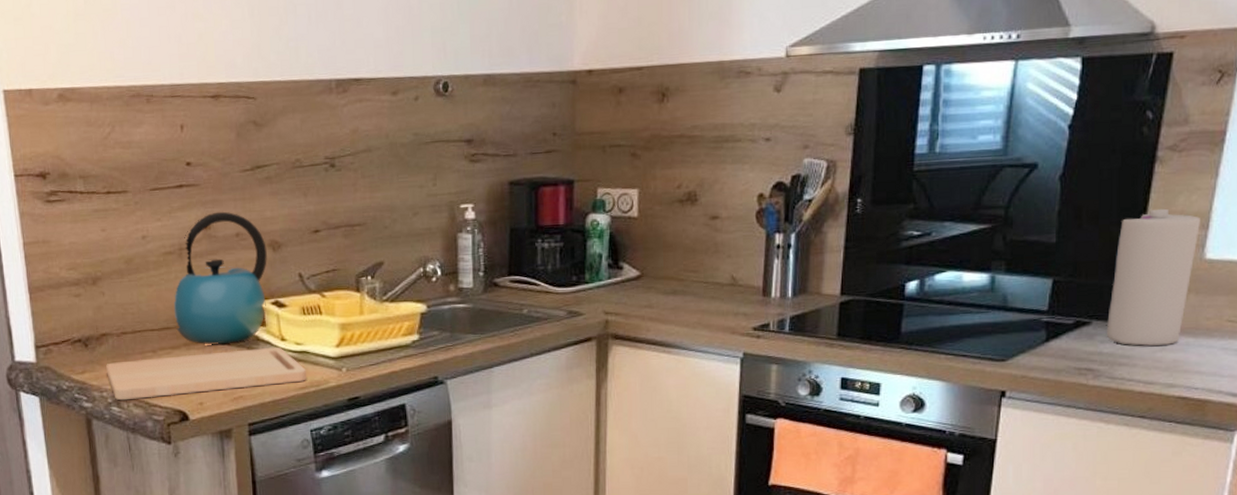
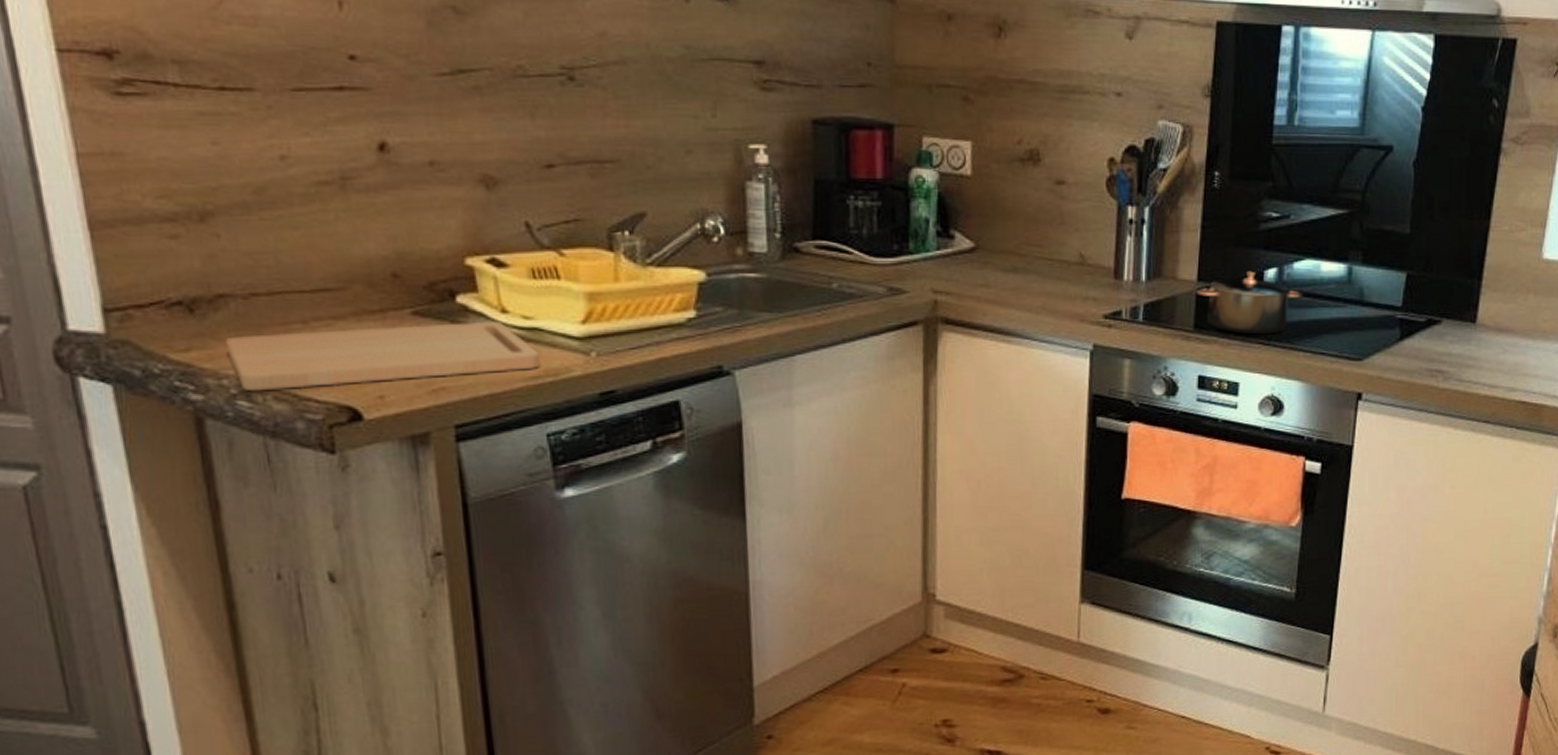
kettle: present [173,211,267,344] -> none [333,129,478,315]
cooking pot: none [838,283,944,341] -> present [1195,270,1303,335]
paper towel holder: present [1106,208,1201,346] -> none [1455,203,1540,347]

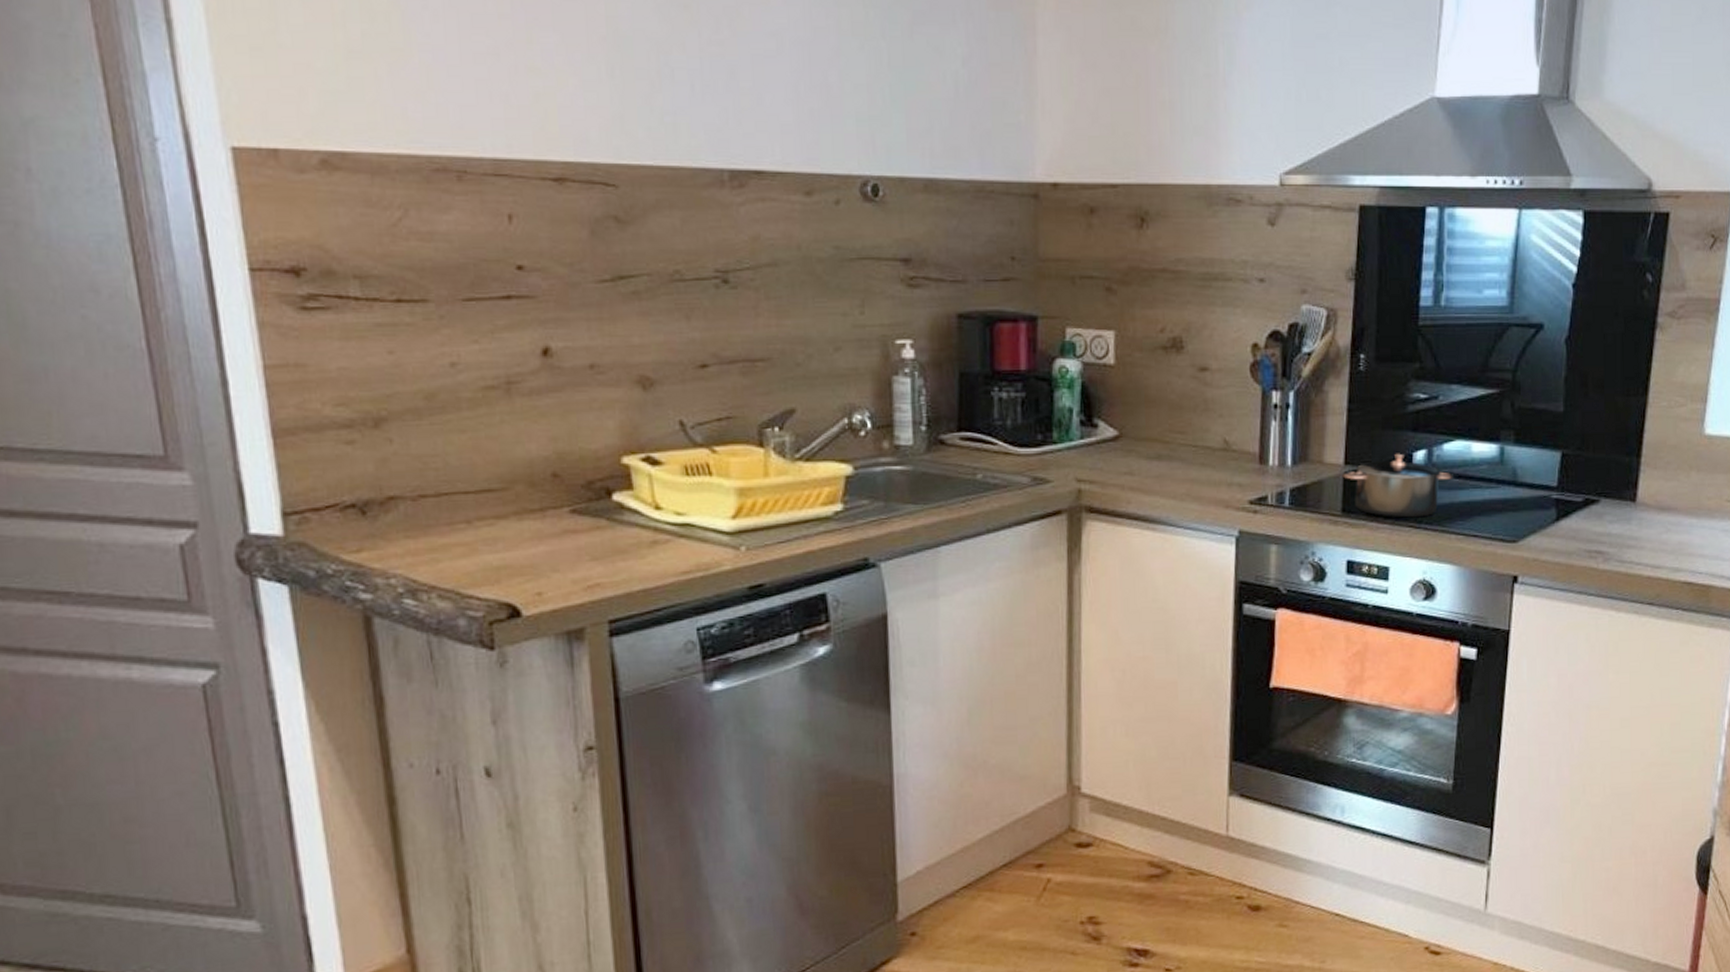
cutting board: present [226,321,540,392] -> none [395,517,691,590]

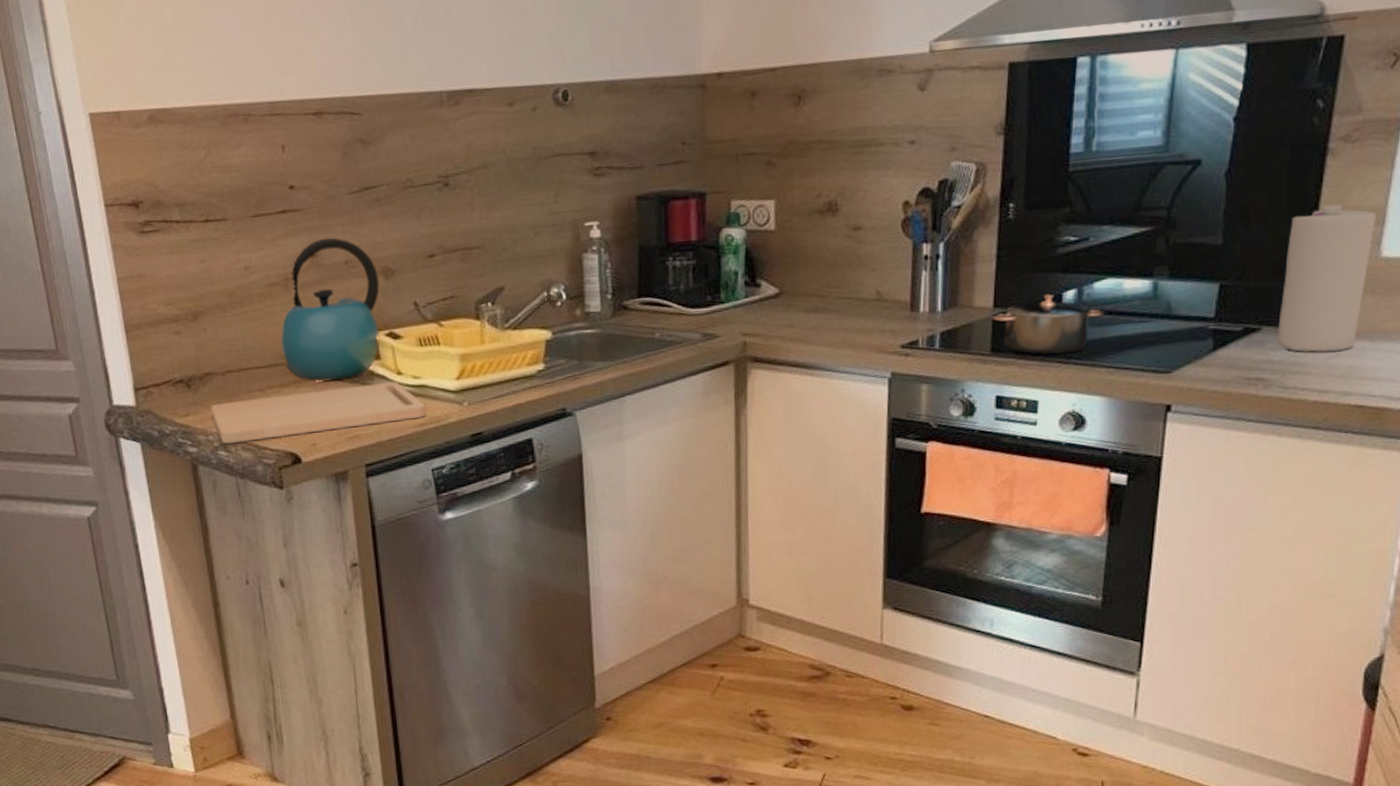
cutting board: none [395,517,691,590] -> present [211,381,426,444]
kettle: none [497,334,635,513] -> present [280,237,380,381]
paper towel holder: none [1614,378,1700,527] -> present [1277,204,1377,352]

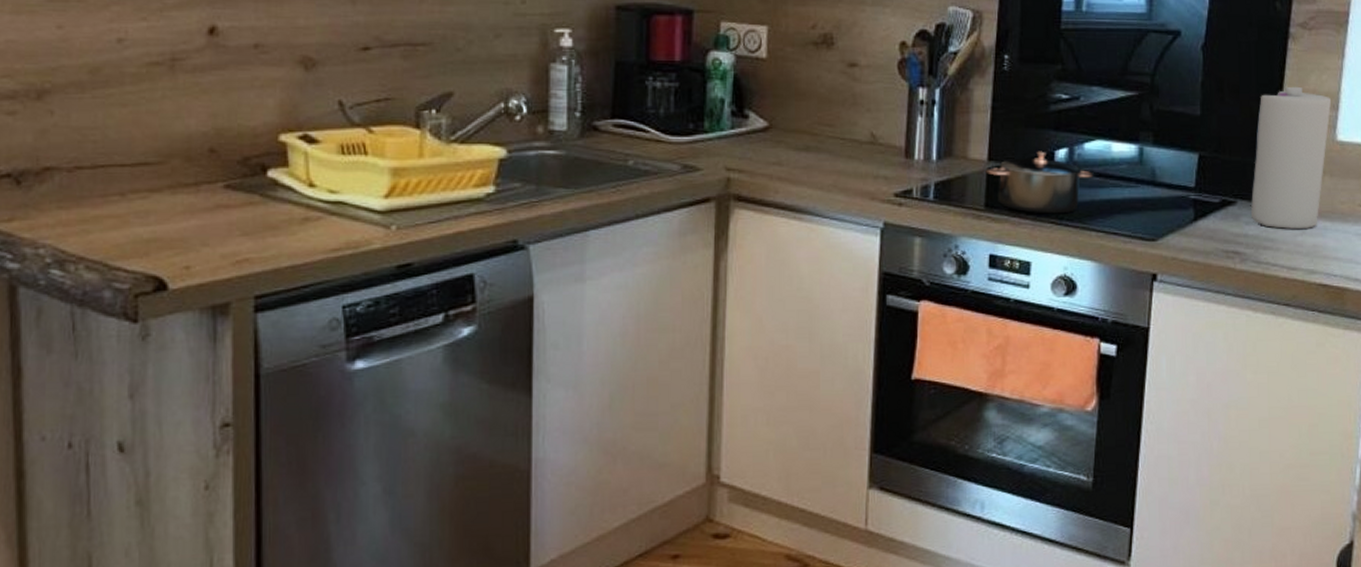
cutting board: present [211,381,426,444] -> none [47,194,341,261]
kettle: present [280,237,380,381] -> none [156,14,296,189]

